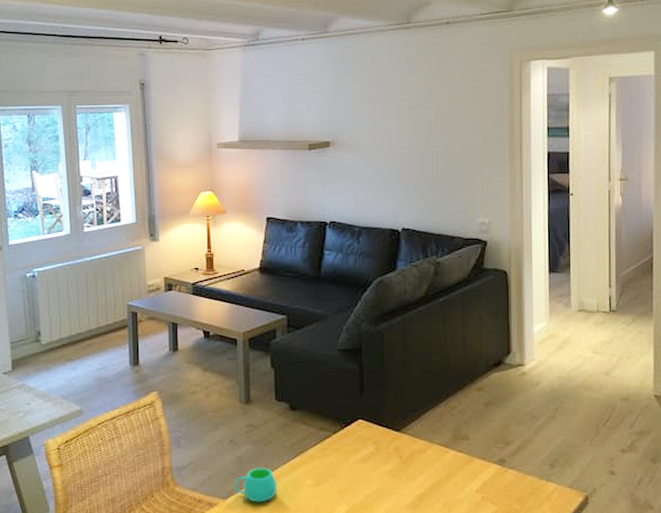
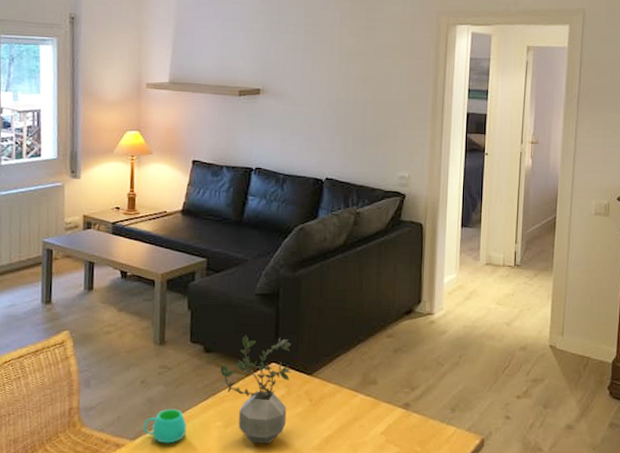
potted plant: none [307,391,380,503] -> present [220,334,292,444]

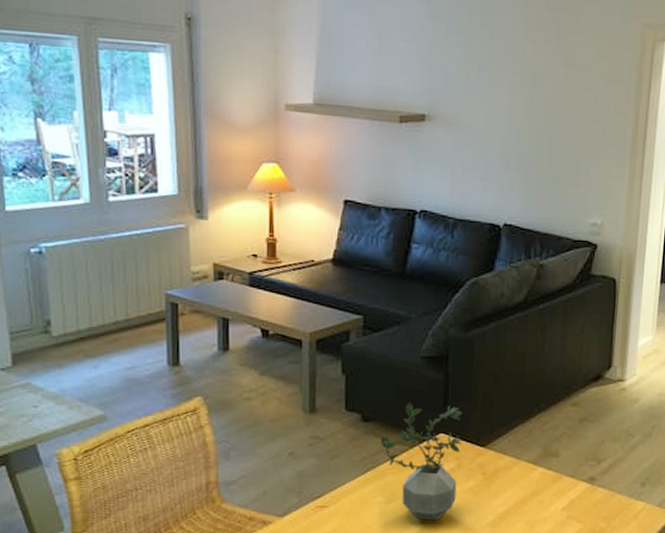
mug: present [143,409,187,444] -> none [293,484,343,521]

